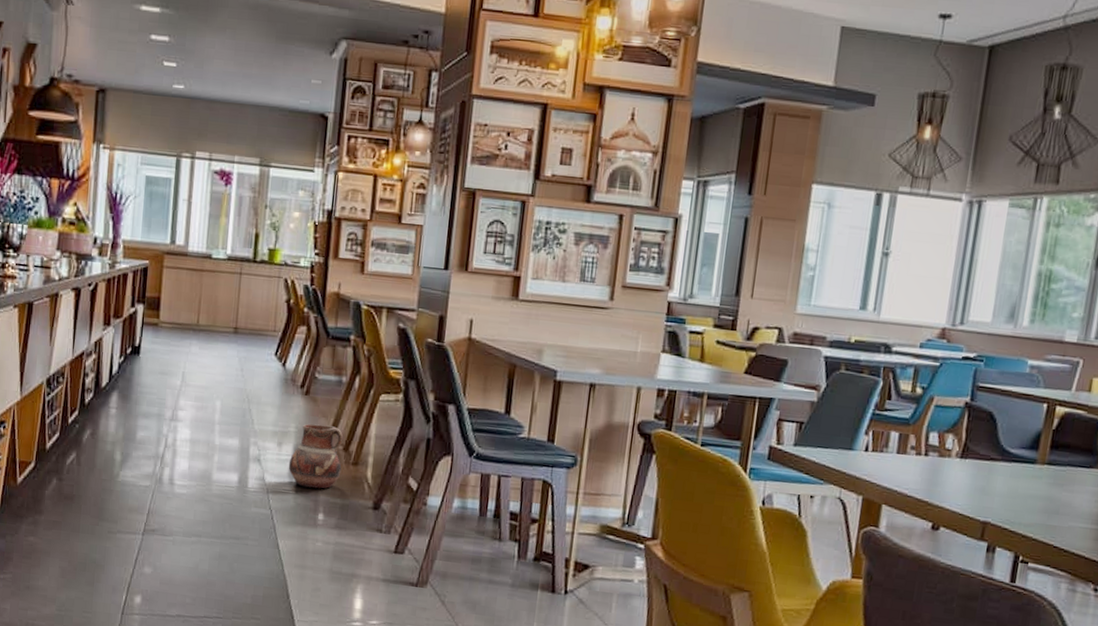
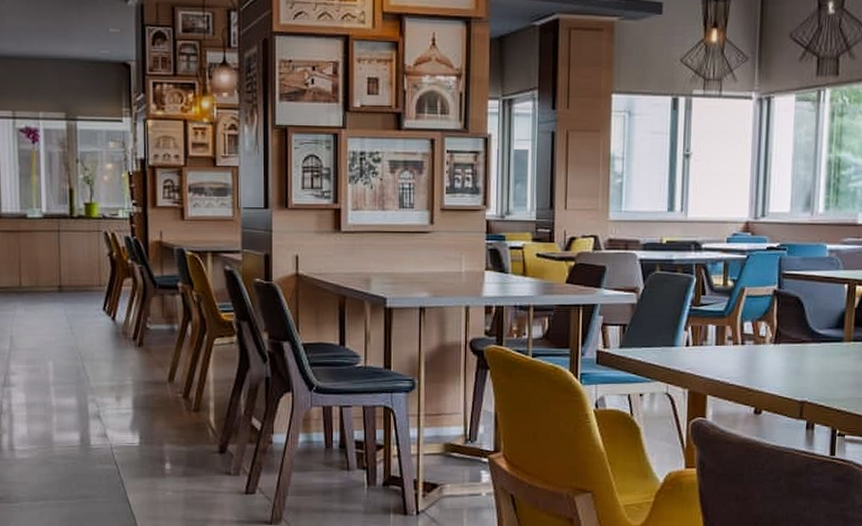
ceramic pot: present [288,424,343,489] -> none [129,375,184,439]

